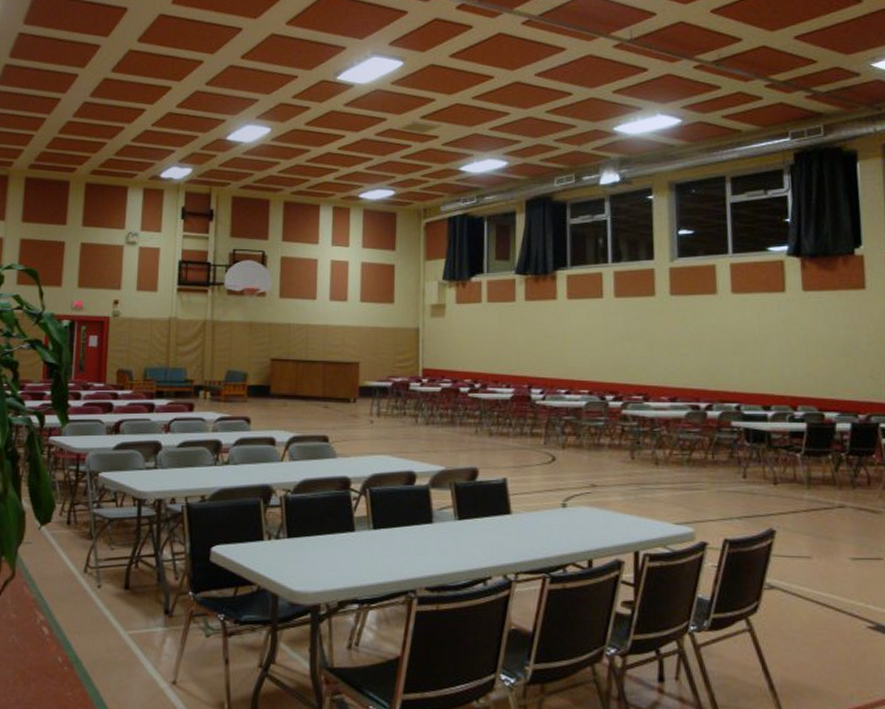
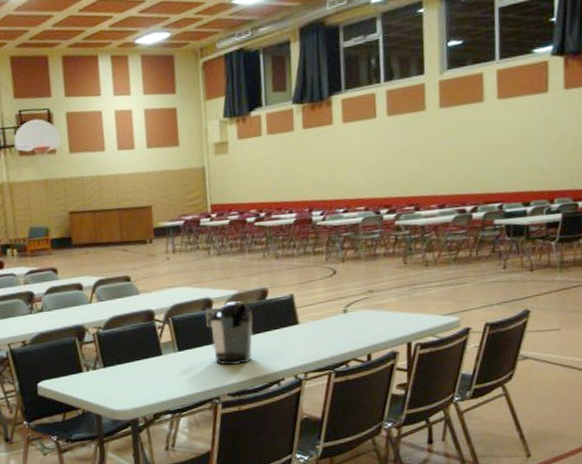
coffee maker: none [406,478,460,553] -> present [205,301,254,366]

